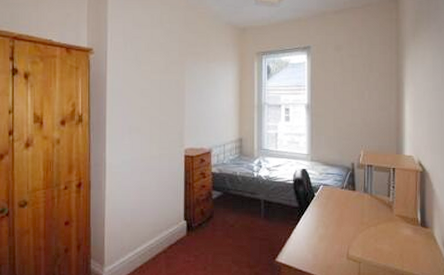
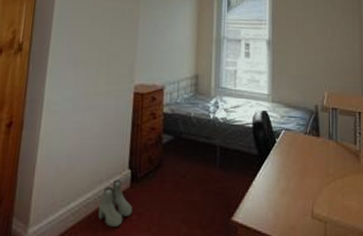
boots: none [160,229,190,267] -> present [98,180,133,228]

